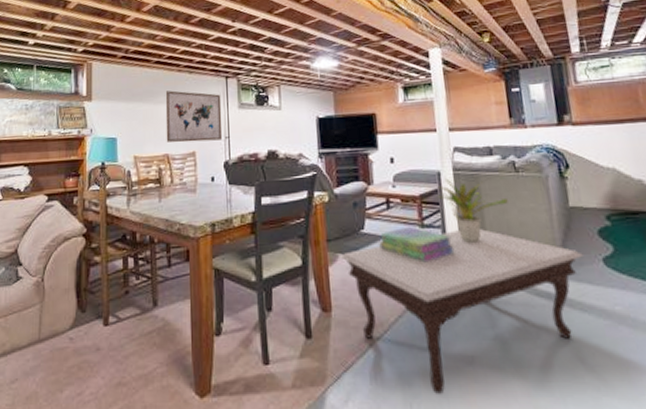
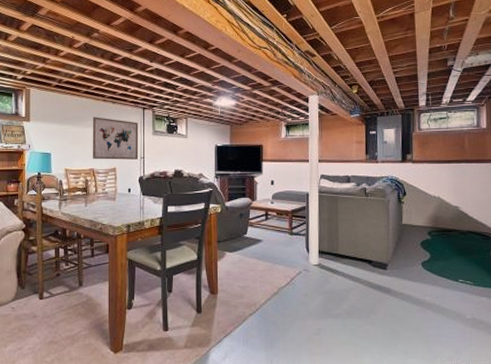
coffee table: present [340,229,583,394] -> none [227,238,408,354]
stack of books: present [379,226,455,263] -> none [257,233,314,261]
potted plant: present [435,178,508,243] -> none [303,198,357,248]

